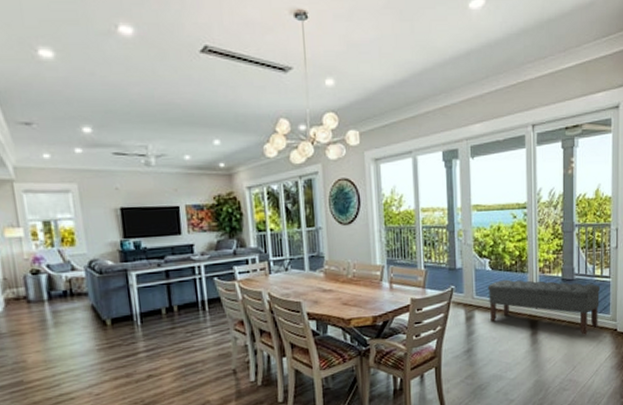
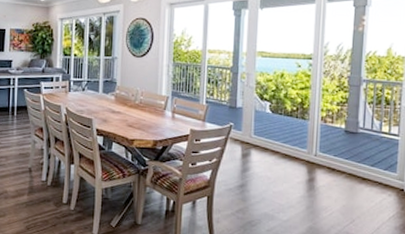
bench: present [487,279,601,336] -> none [266,123,388,191]

